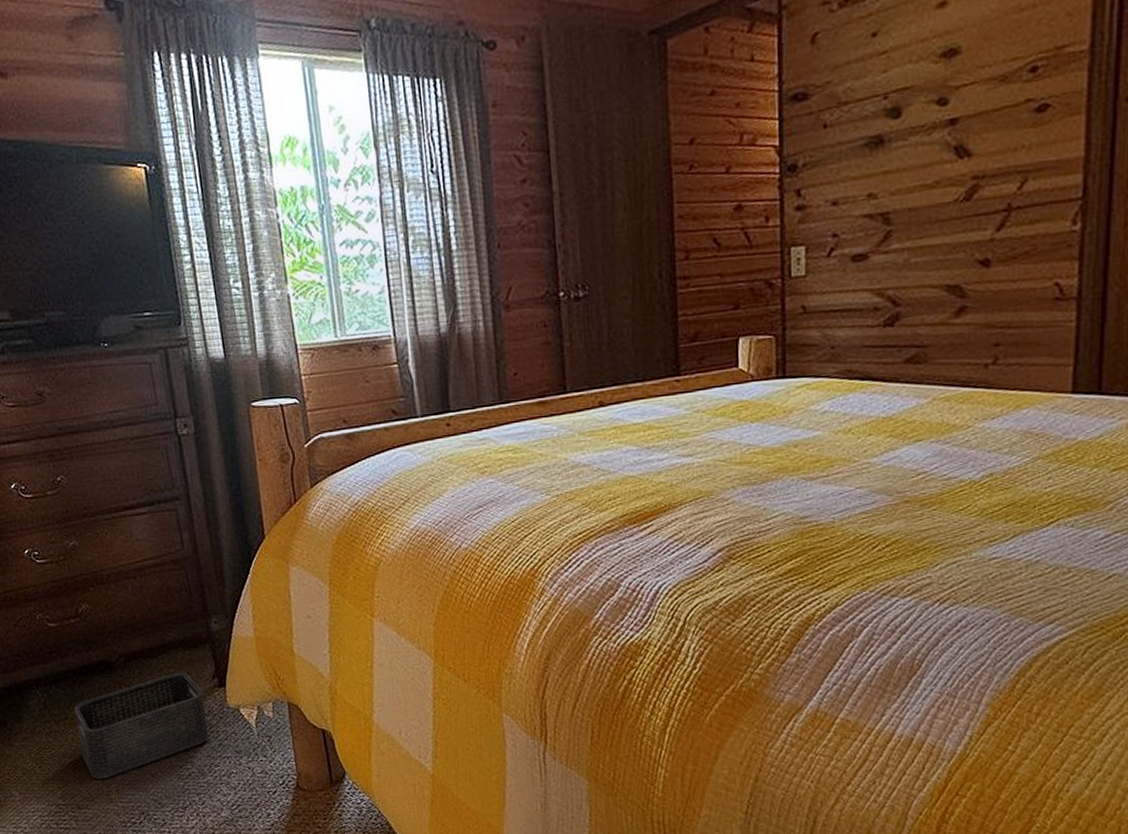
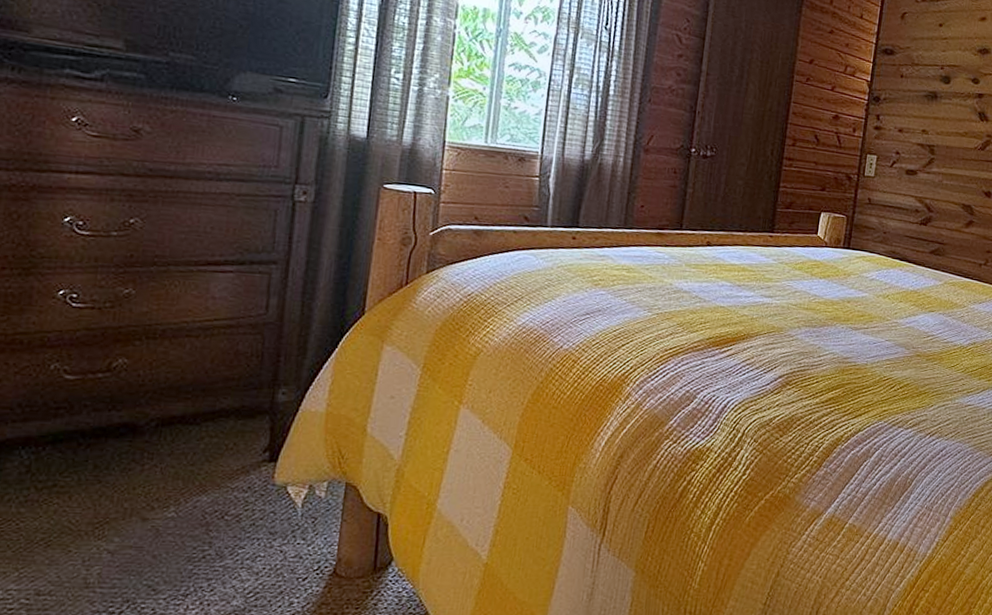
storage bin: present [74,673,209,779] -> none [62,443,248,559]

